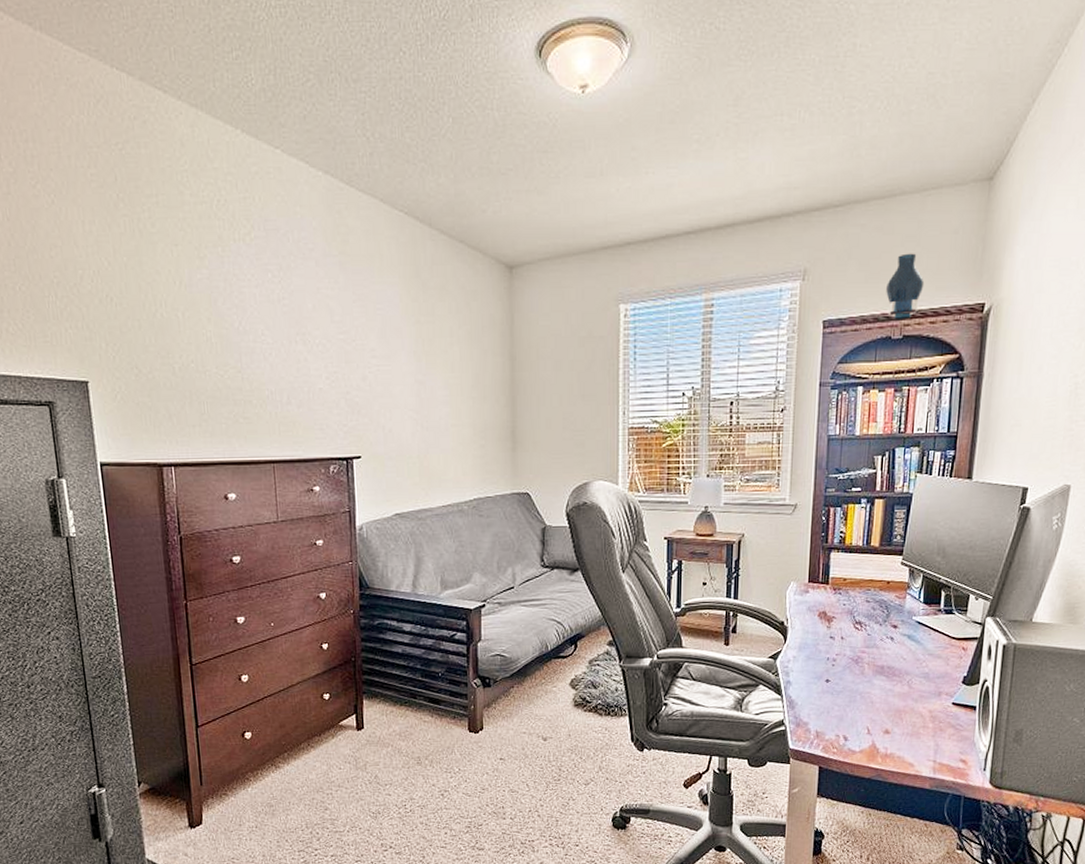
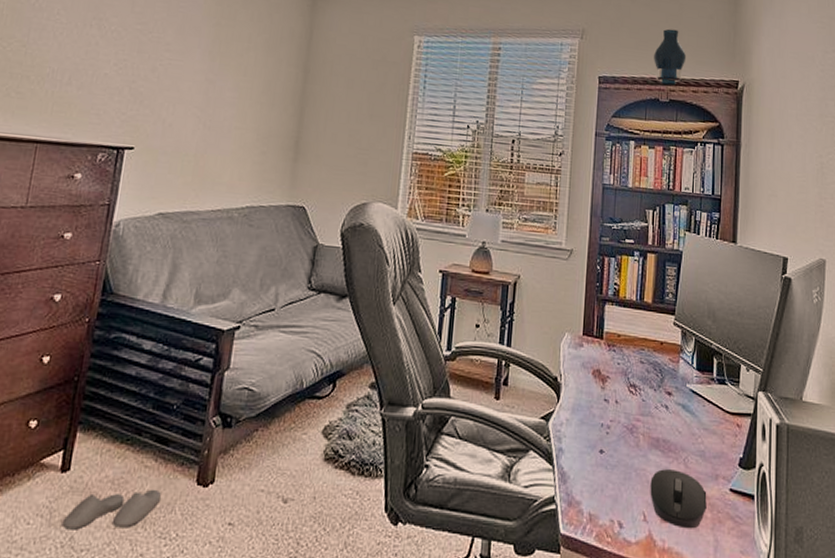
slippers: none [366,737,441,771] -> present [61,489,161,530]
computer mouse: none [874,691,930,738] -> present [650,469,707,529]

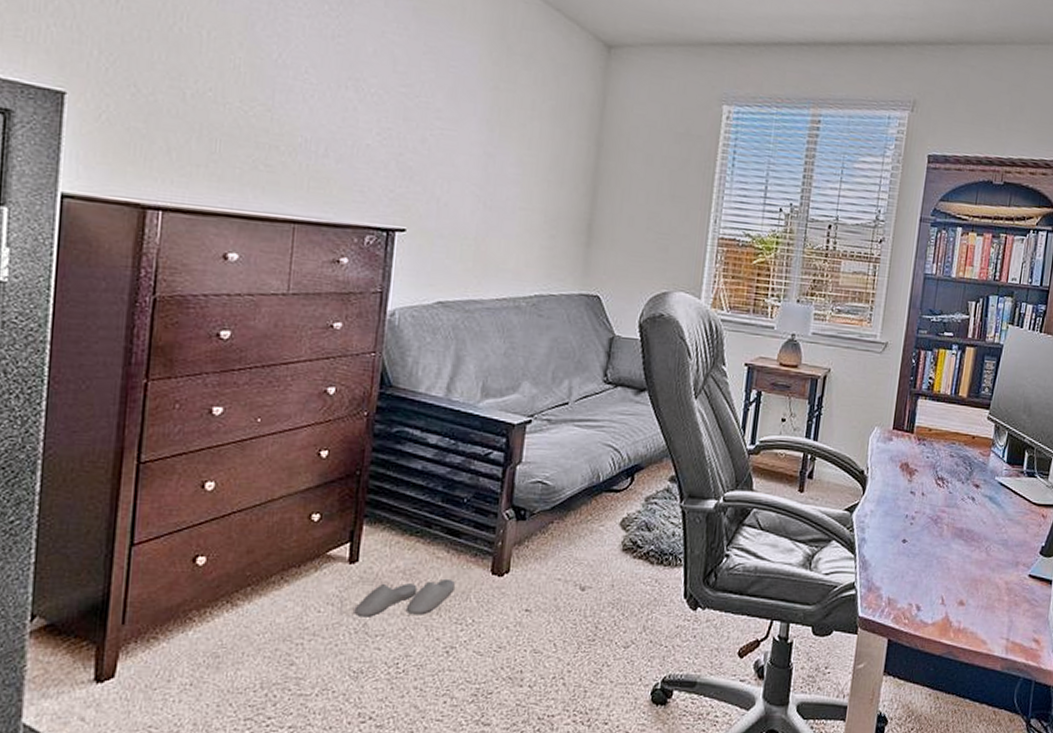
computer mouse: present [650,469,707,529] -> none [949,557,1006,611]
vase: present [654,29,687,87] -> none [990,101,1027,167]

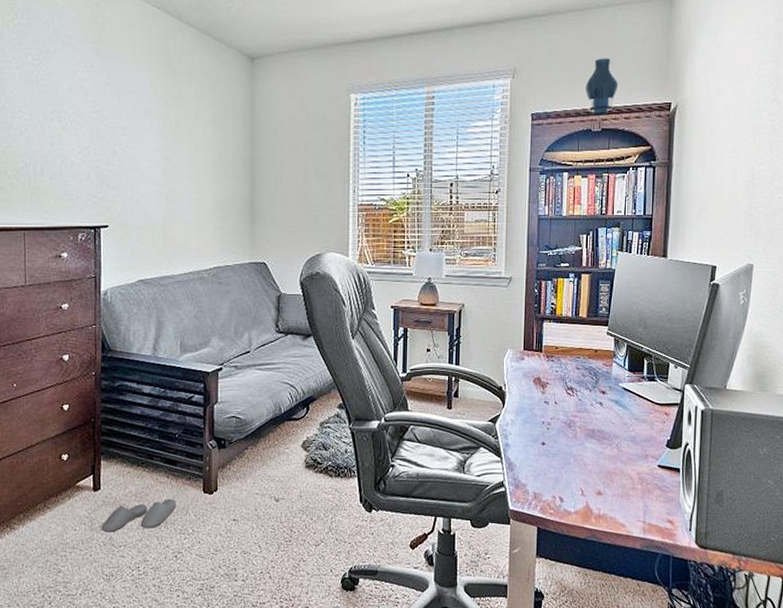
vase: none [990,101,1027,167] -> present [586,58,619,116]

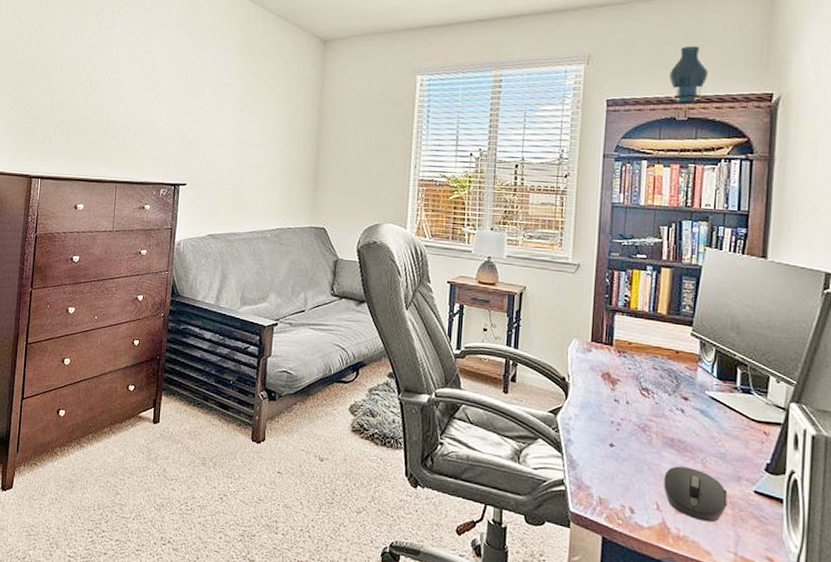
slippers: present [101,498,176,533] -> none [157,440,225,467]
computer mouse: none [587,453,638,499] -> present [663,466,728,523]

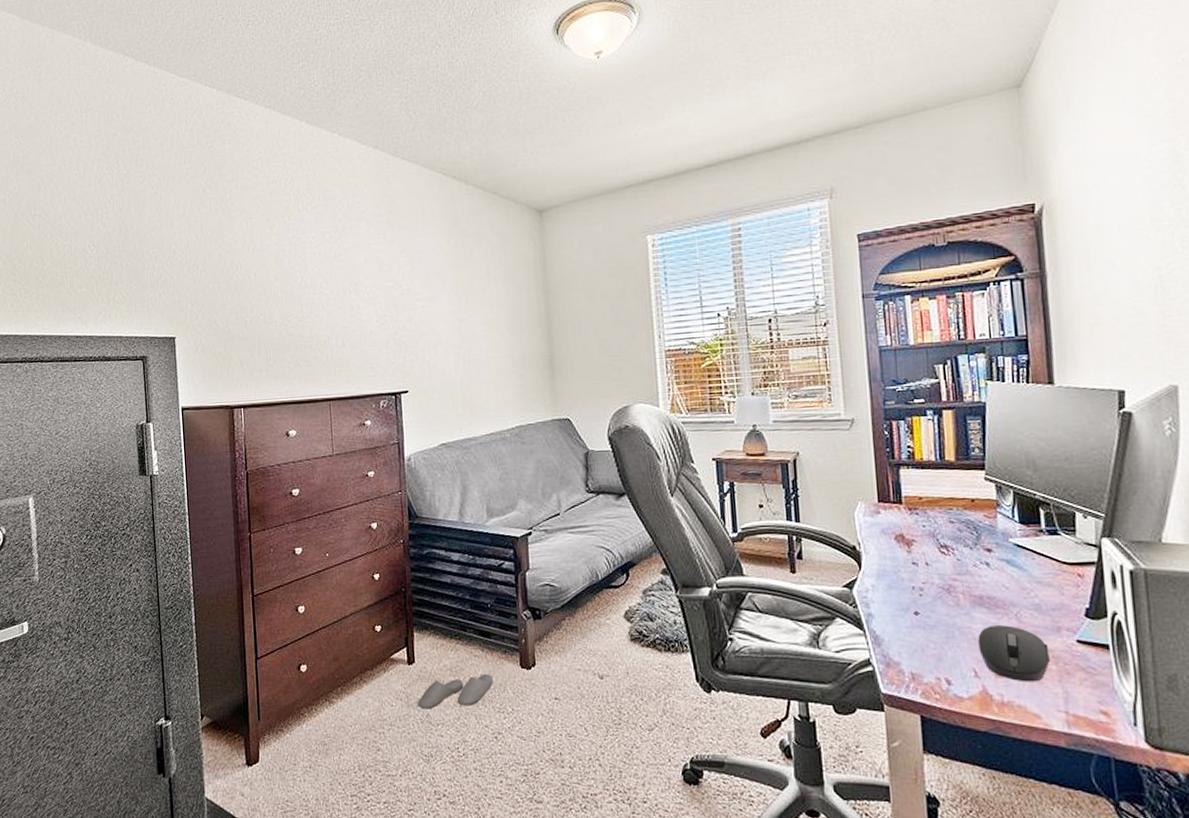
slippers: none [157,440,225,467] -> present [417,673,493,709]
vase: present [670,46,709,104] -> none [921,163,963,228]

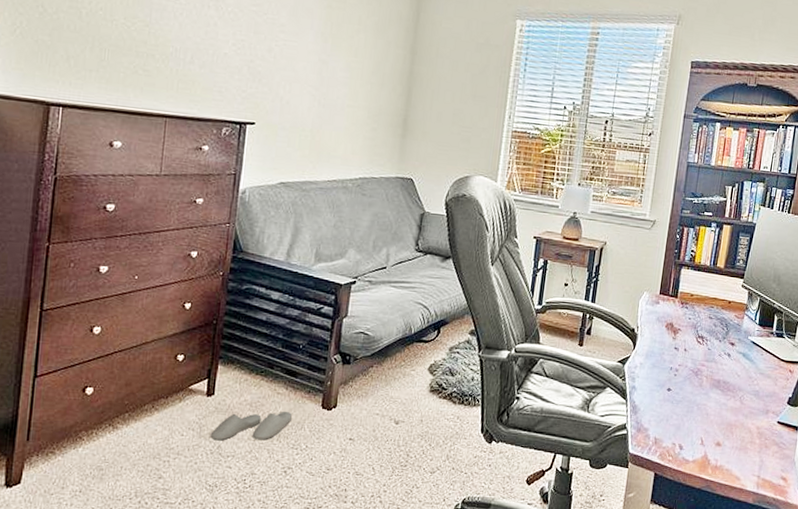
computer mouse: present [978,625,1050,682] -> none [708,404,758,452]

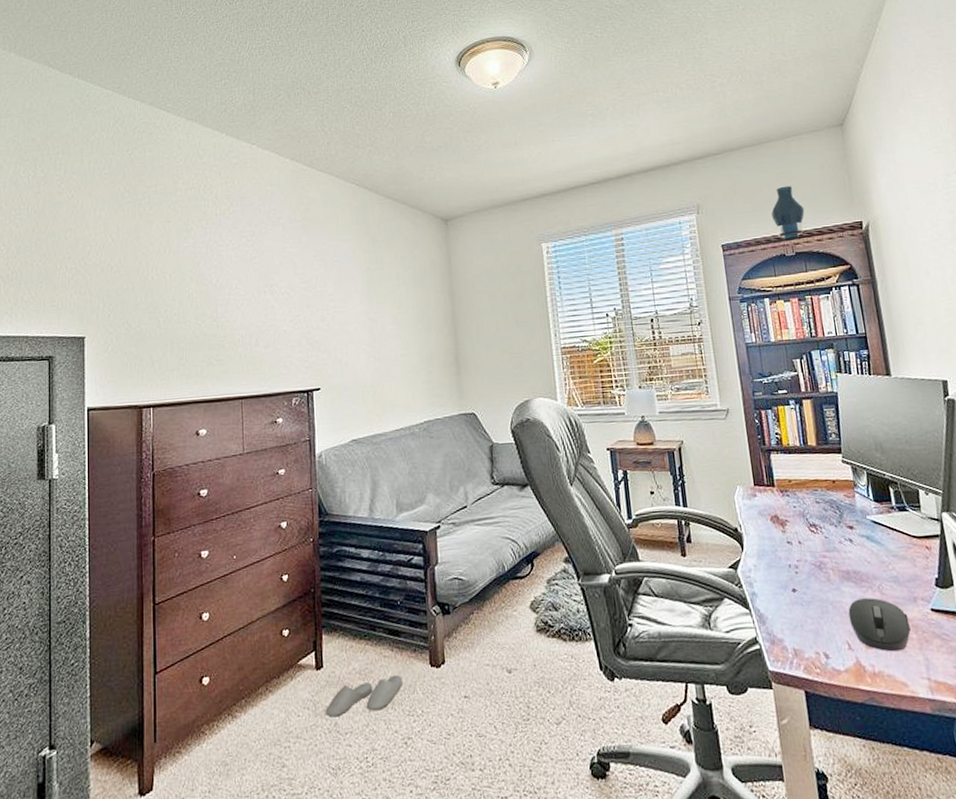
computer mouse: none [708,404,758,452] -> present [848,598,911,652]
vase: none [745,15,778,72] -> present [771,186,805,241]

